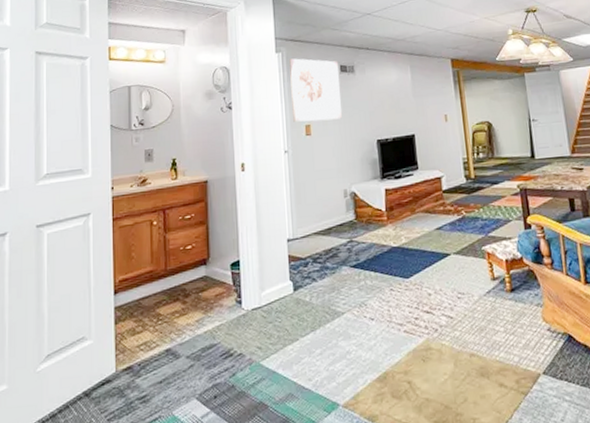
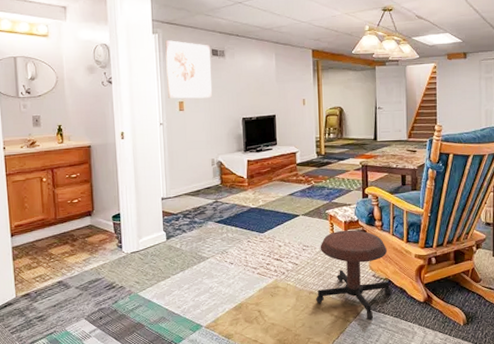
stool: none [478,270,575,389] -> present [316,230,392,319]

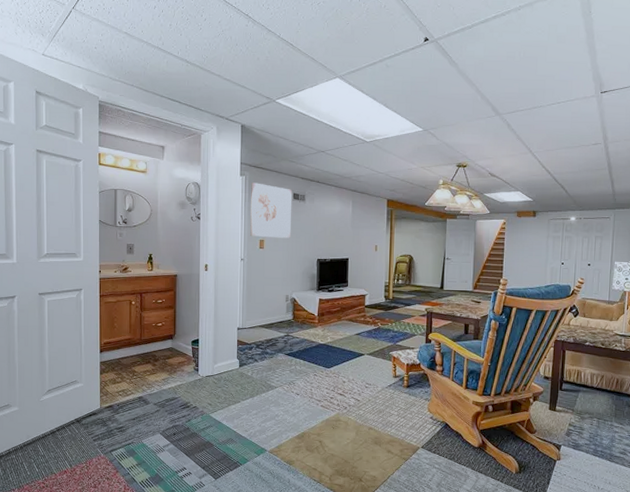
stool: present [316,230,392,319] -> none [375,372,448,459]

